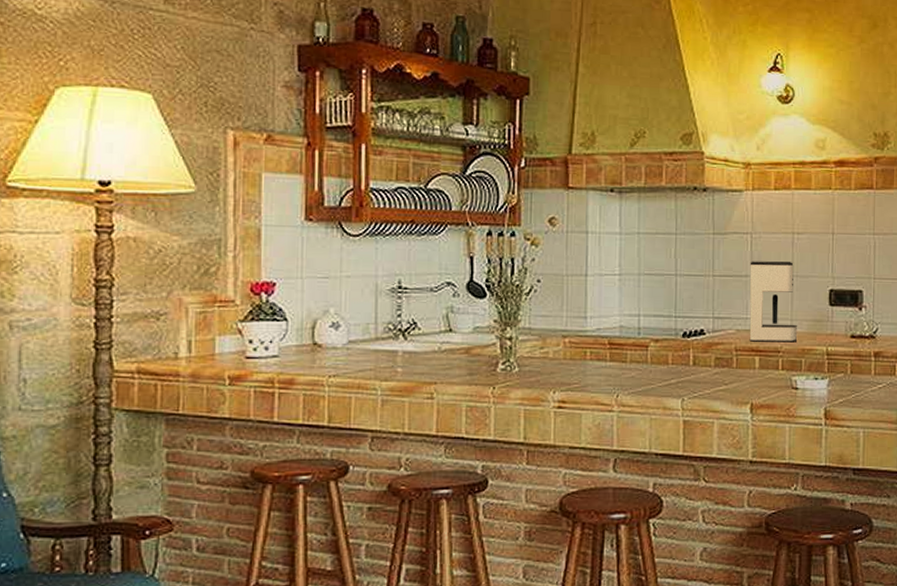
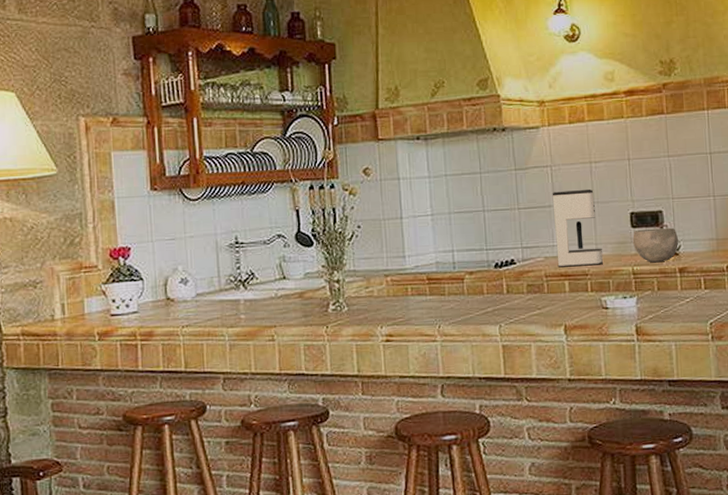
bowl: none [830,308,876,345] -> present [633,227,678,263]

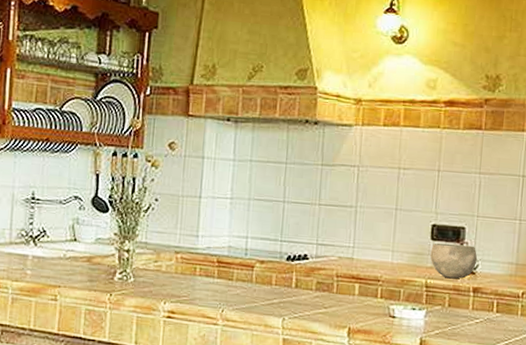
coffee maker: present [552,189,603,268] -> none [350,192,399,273]

